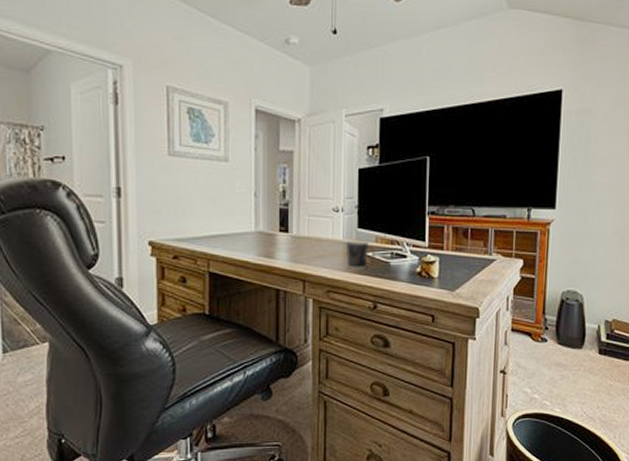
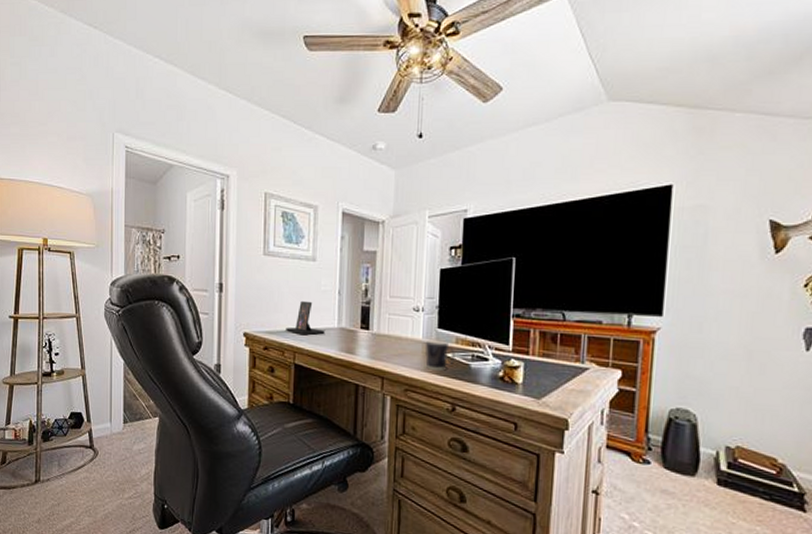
photo frame: none [198,204,242,241] -> present [286,300,325,336]

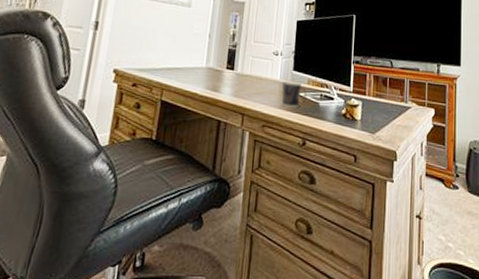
photo frame: present [286,300,325,336] -> none [156,41,194,74]

